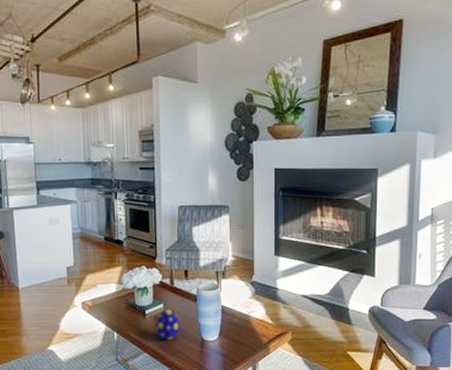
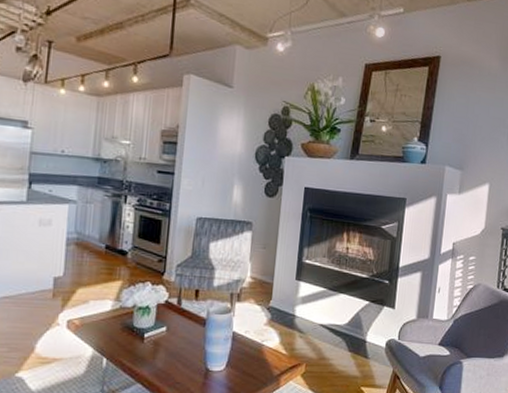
decorative egg: present [156,309,180,341] -> none [154,333,183,370]

